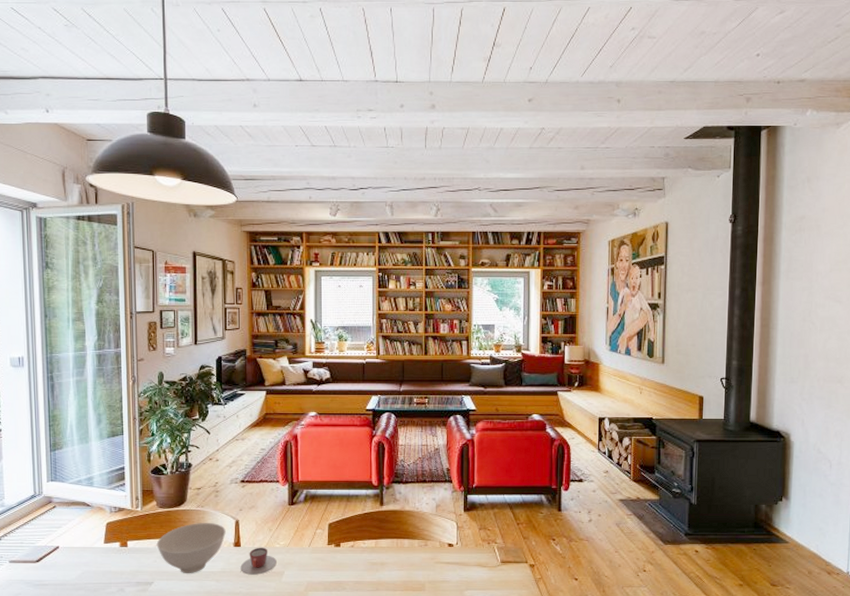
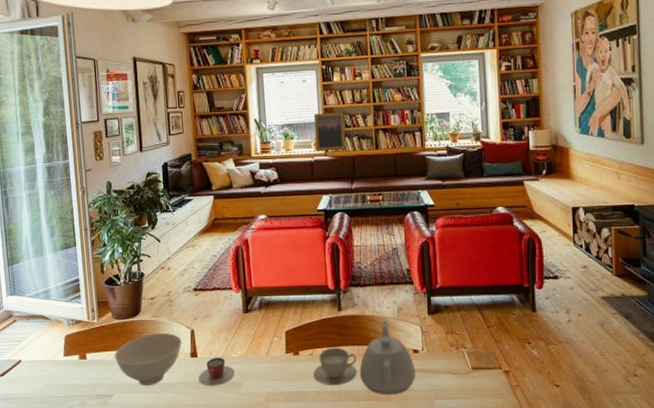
teacup: none [353,540,394,577] -> present [313,347,357,386]
picture frame: none [368,318,397,354] -> present [313,112,346,152]
teapot: none [397,515,449,586] -> present [359,320,416,395]

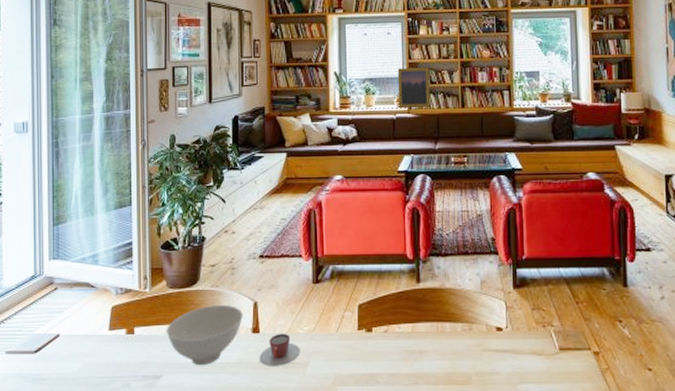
teacup: present [313,347,357,386] -> none [387,323,435,368]
teapot: present [359,320,416,395] -> none [437,294,499,379]

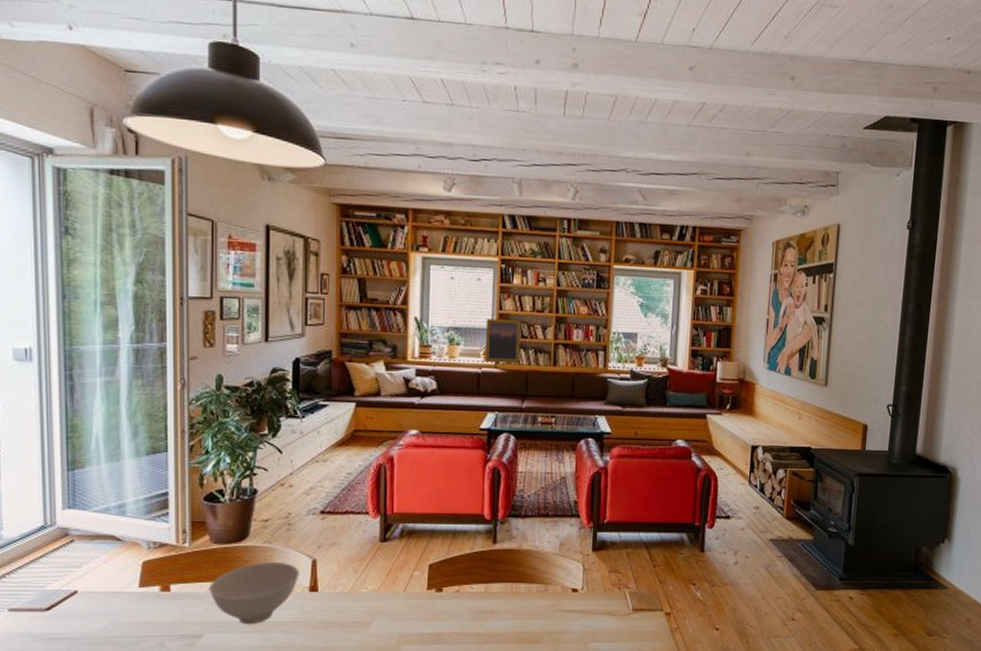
teacup: present [259,333,300,366] -> none [316,592,363,625]

